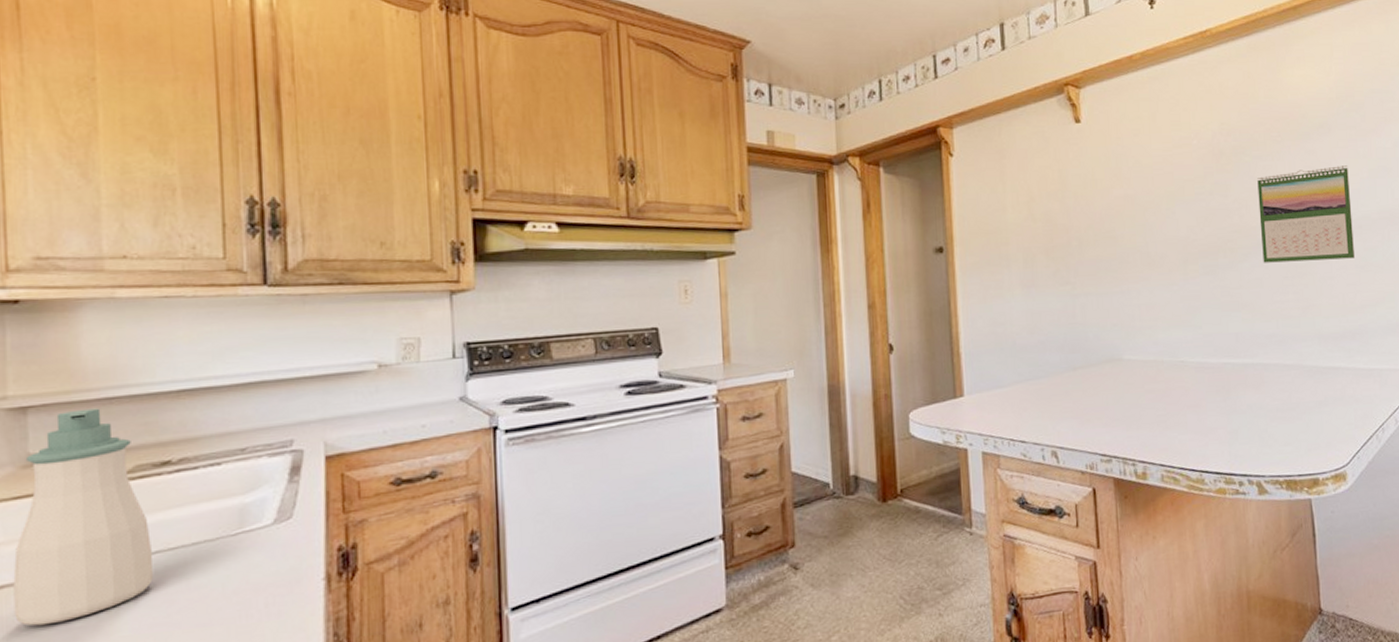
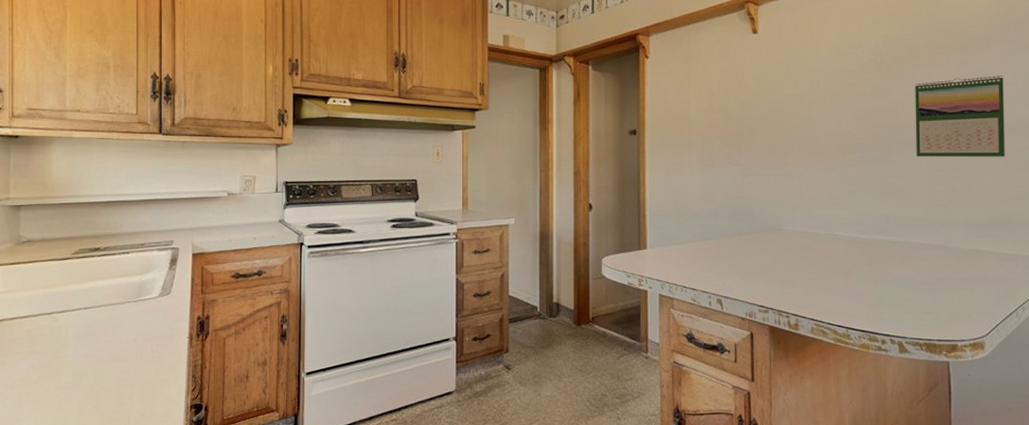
soap bottle: present [13,408,154,626] -> none [9,209,87,348]

